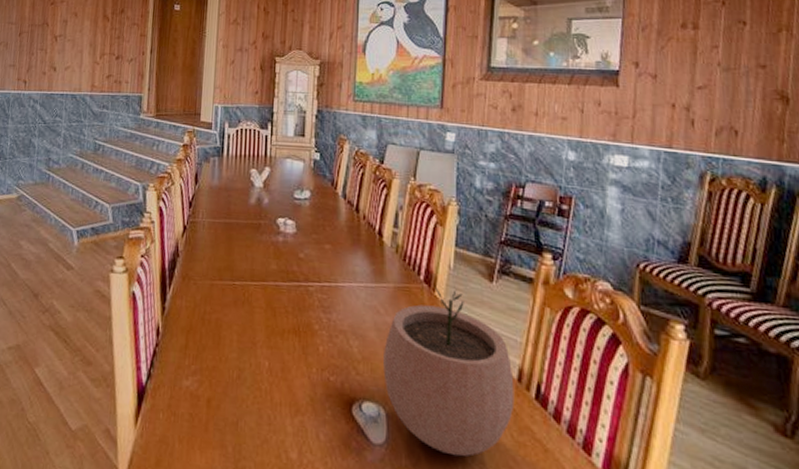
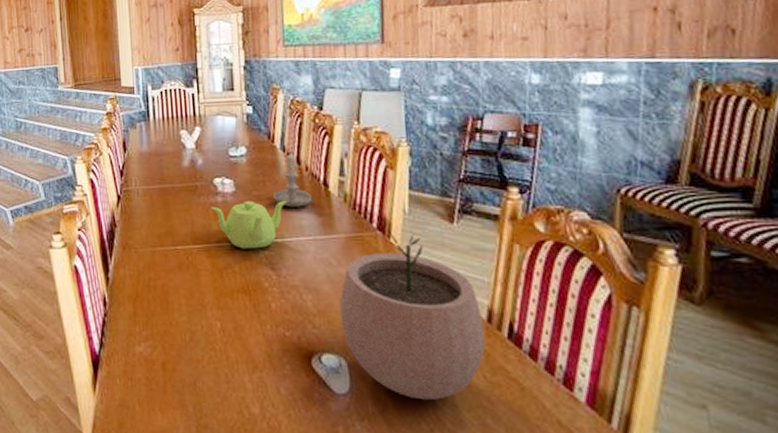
teapot: none [272,242,343,291] -> present [211,200,287,249]
candle: none [331,200,367,254] -> present [273,152,312,207]

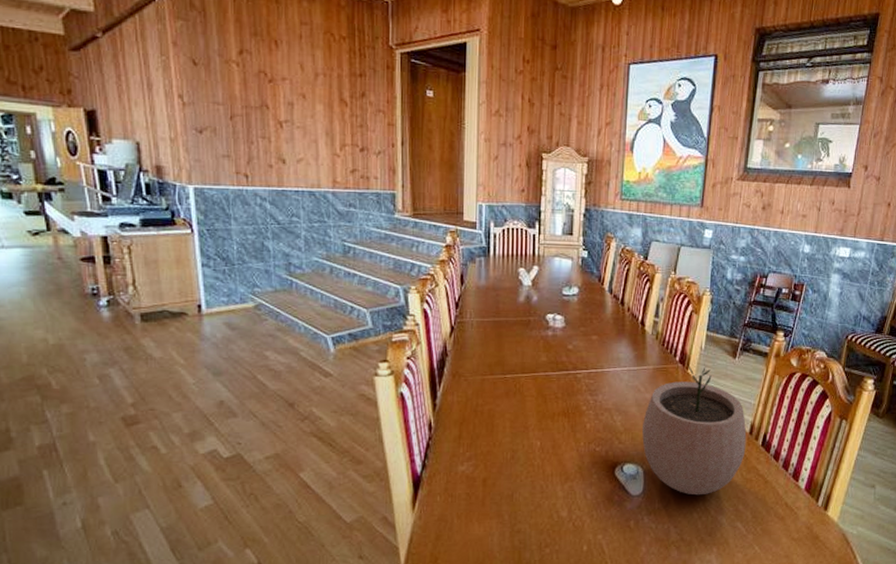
teapot: present [211,200,287,249] -> none [542,335,609,378]
candle: present [273,152,312,207] -> none [598,295,631,342]

